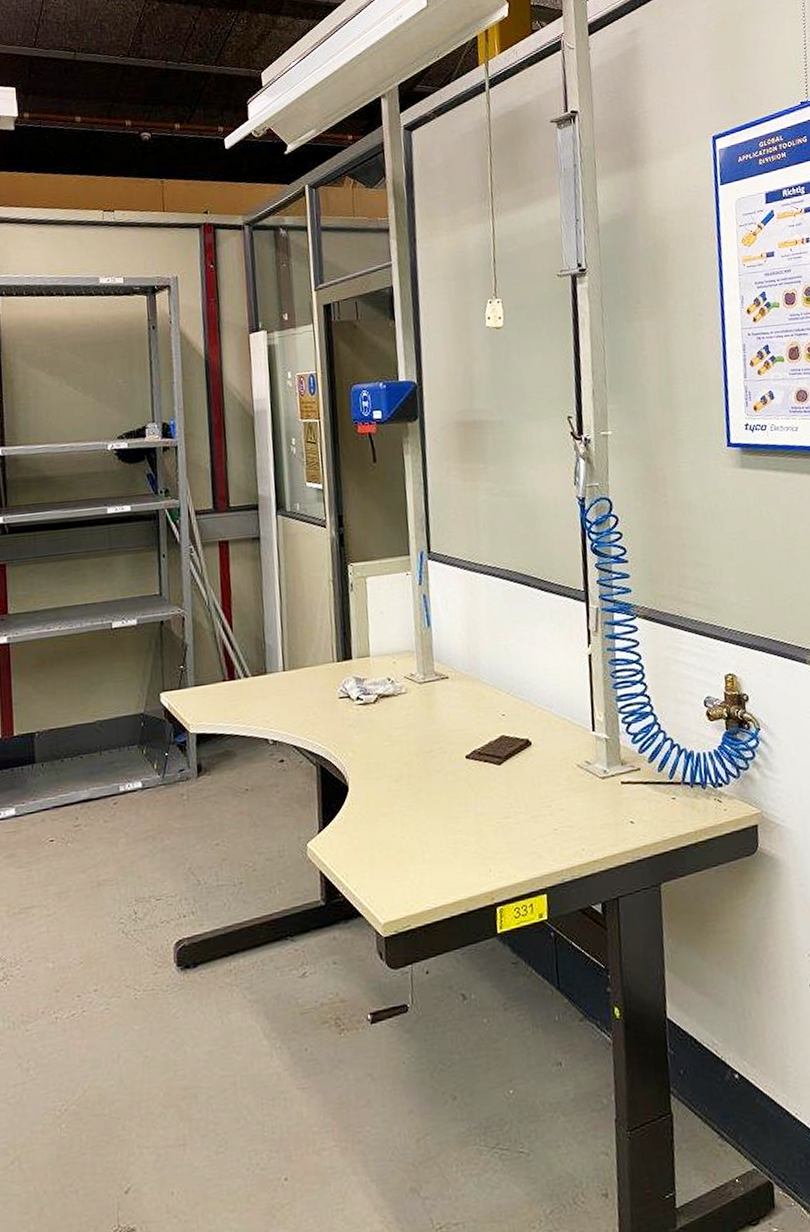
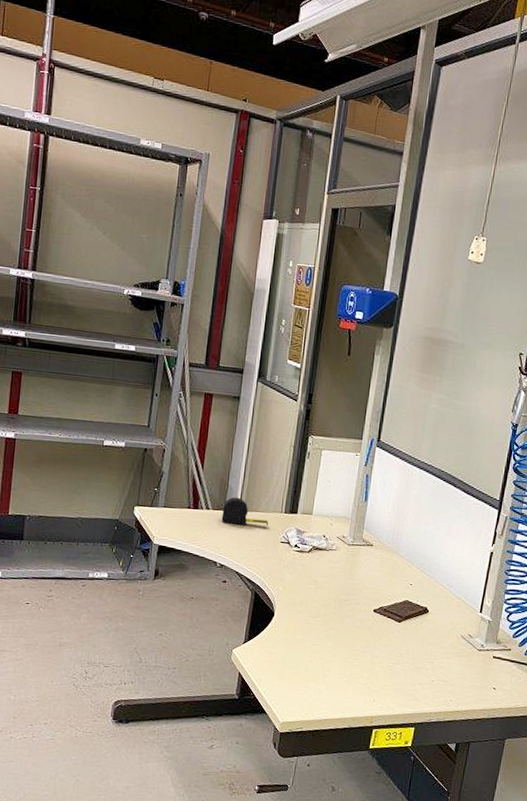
tape measure: none [263,655,320,690] -> present [221,497,268,526]

